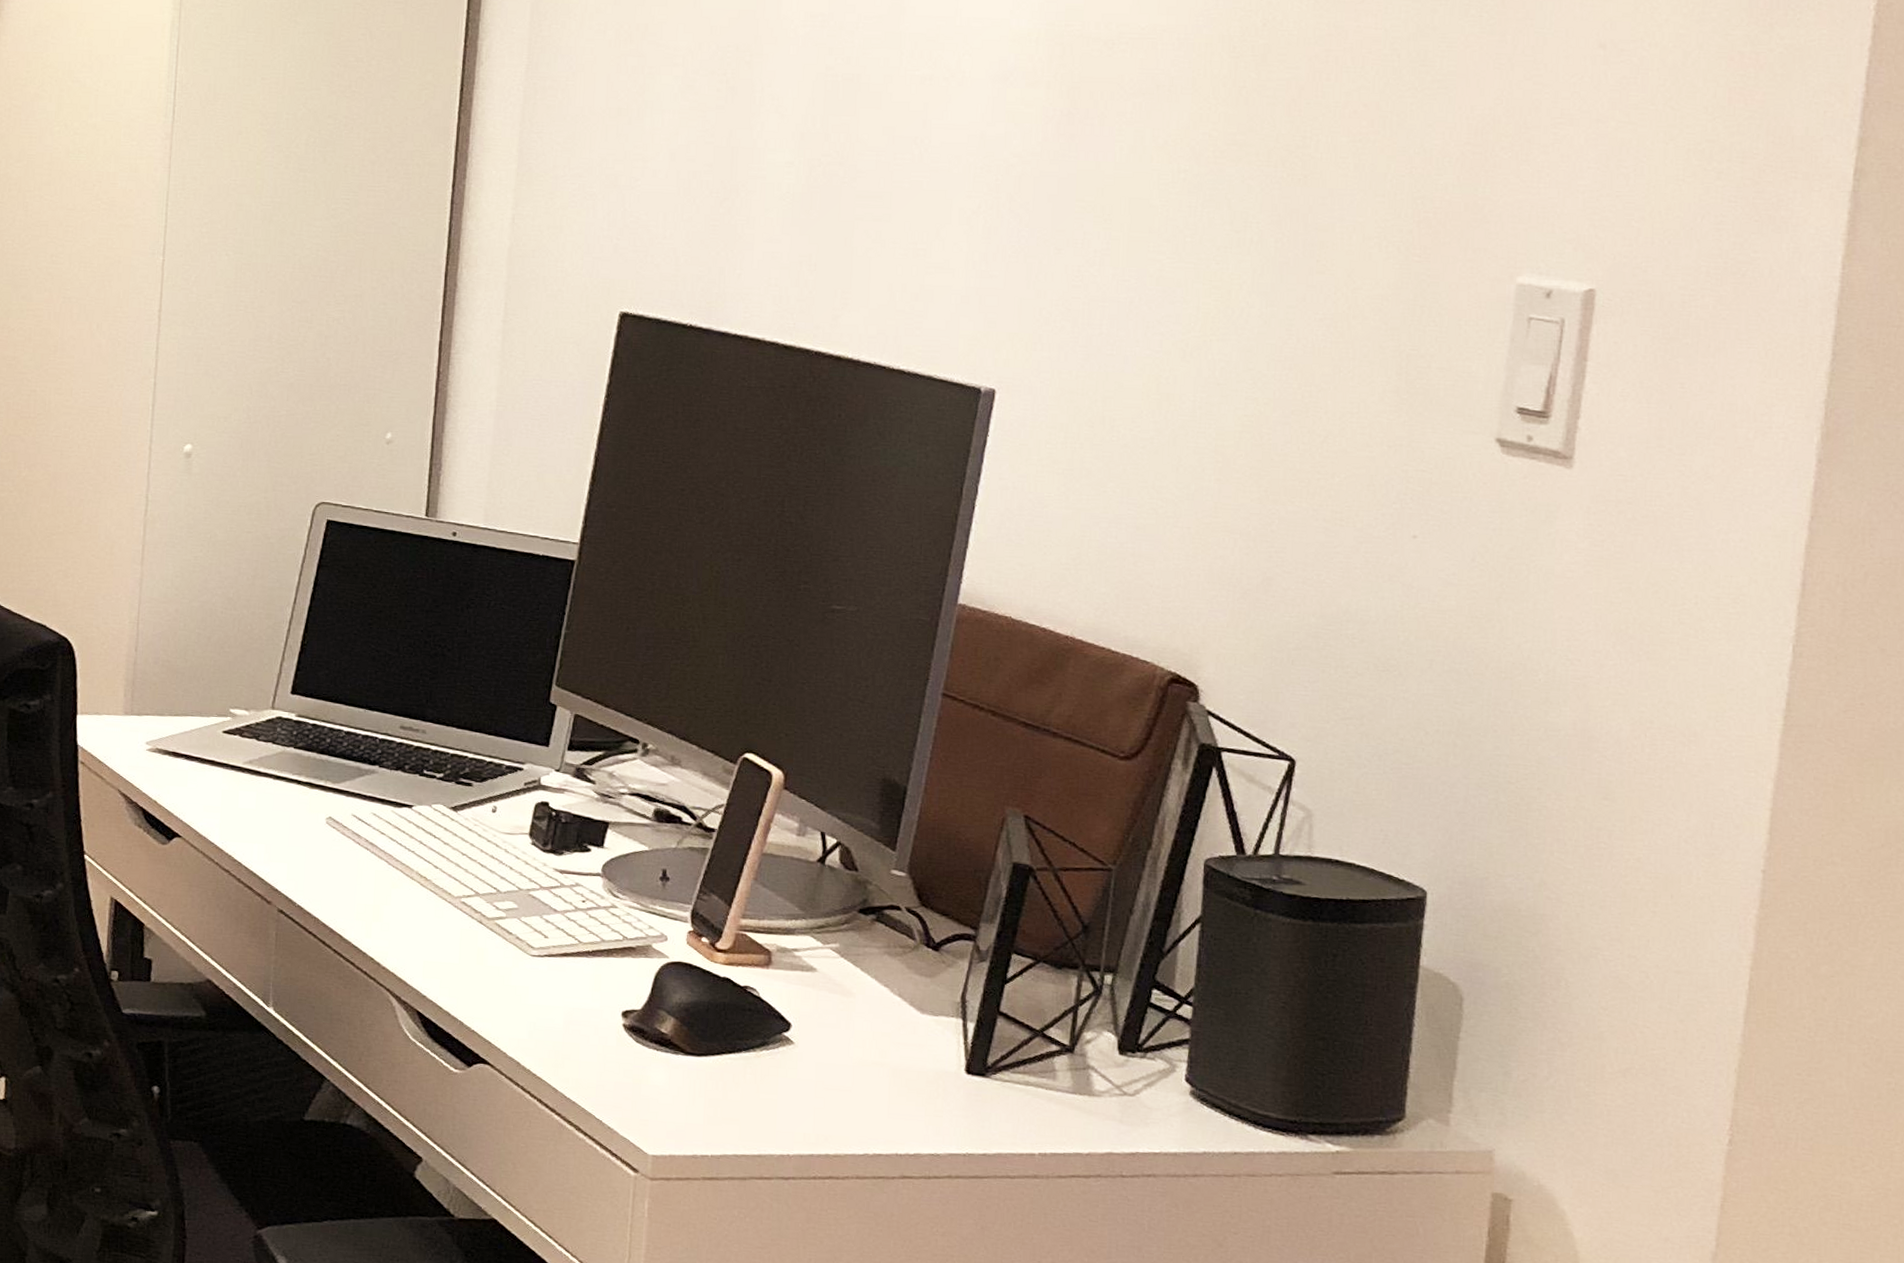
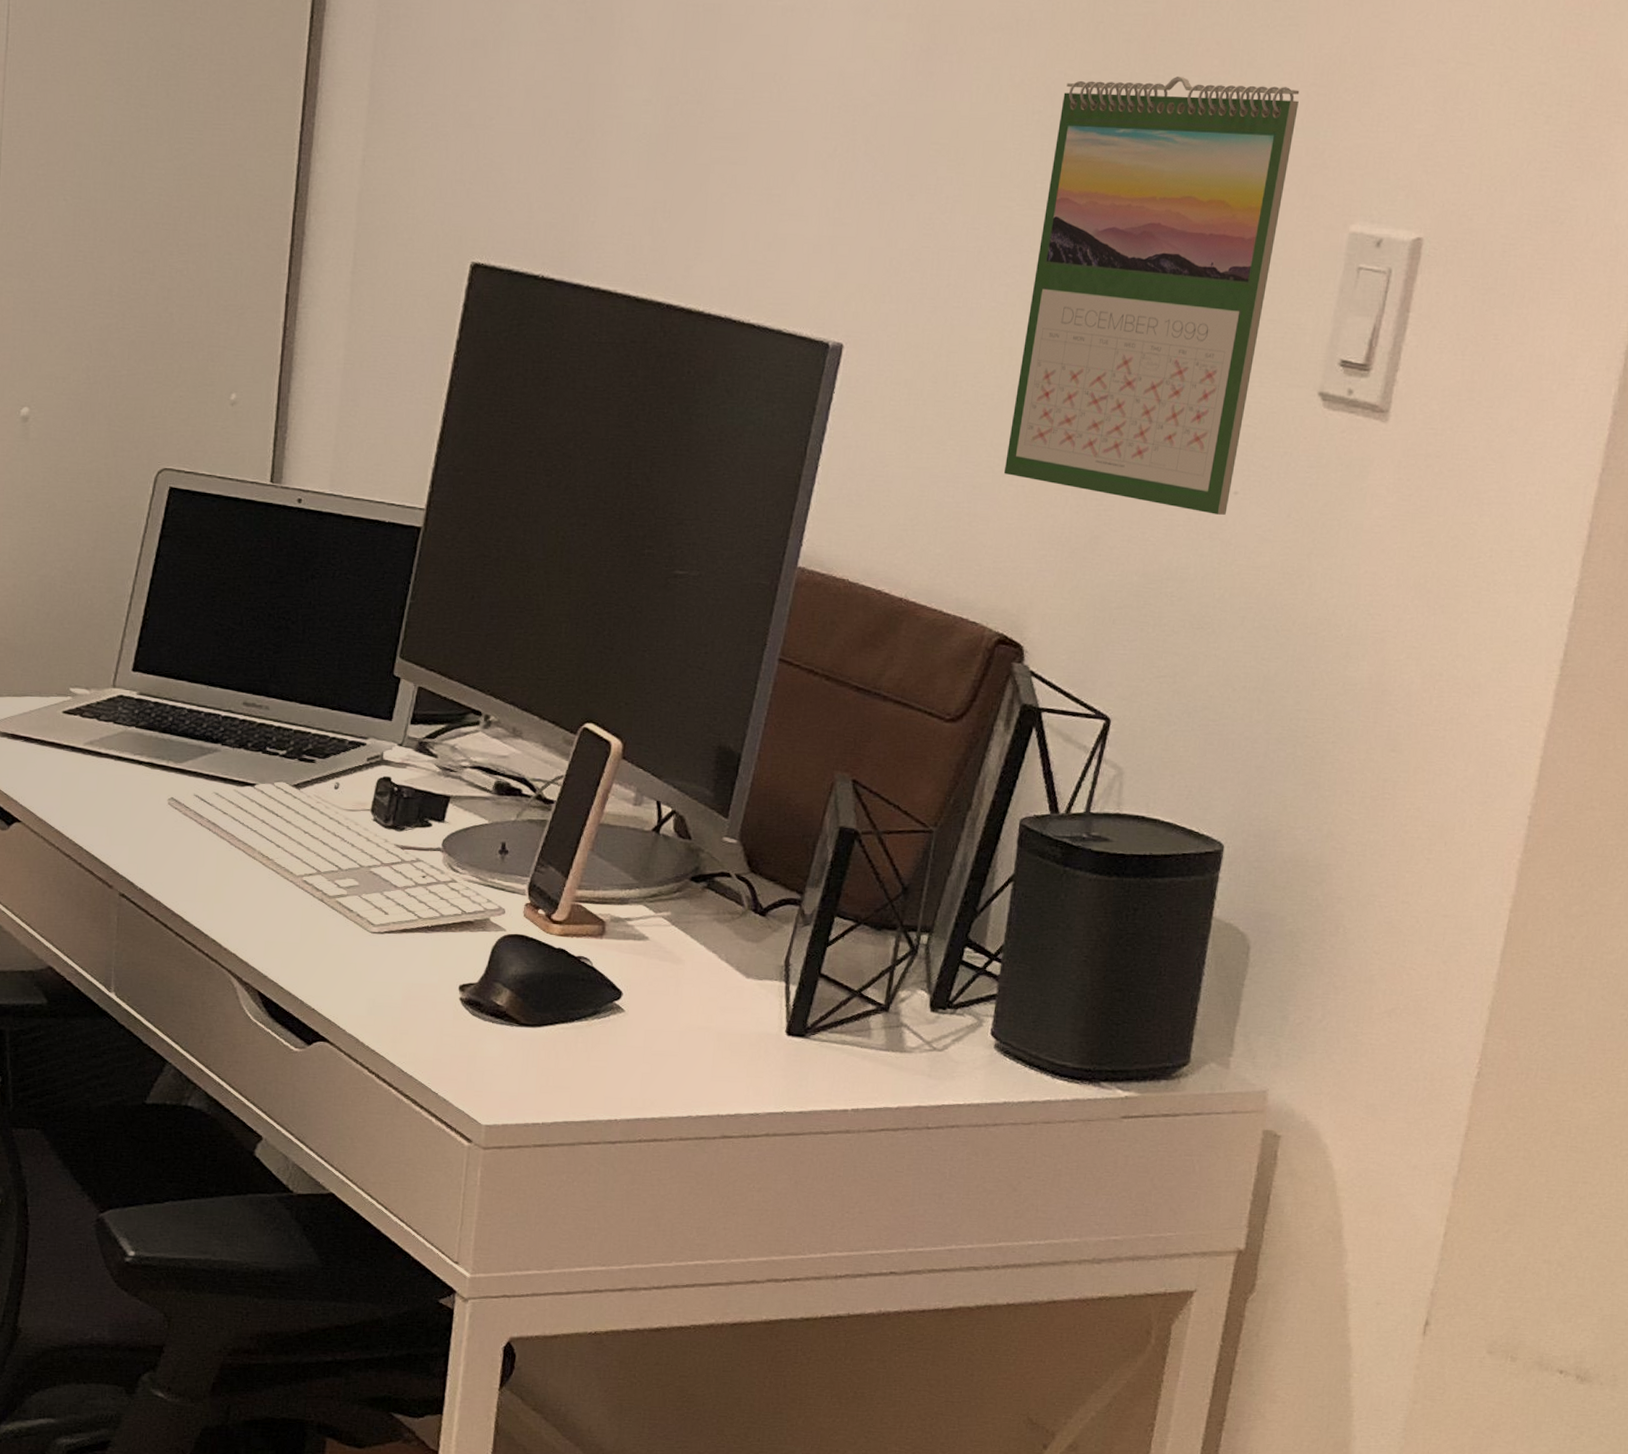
calendar: none [1167,136,1454,558] -> present [1003,76,1300,515]

